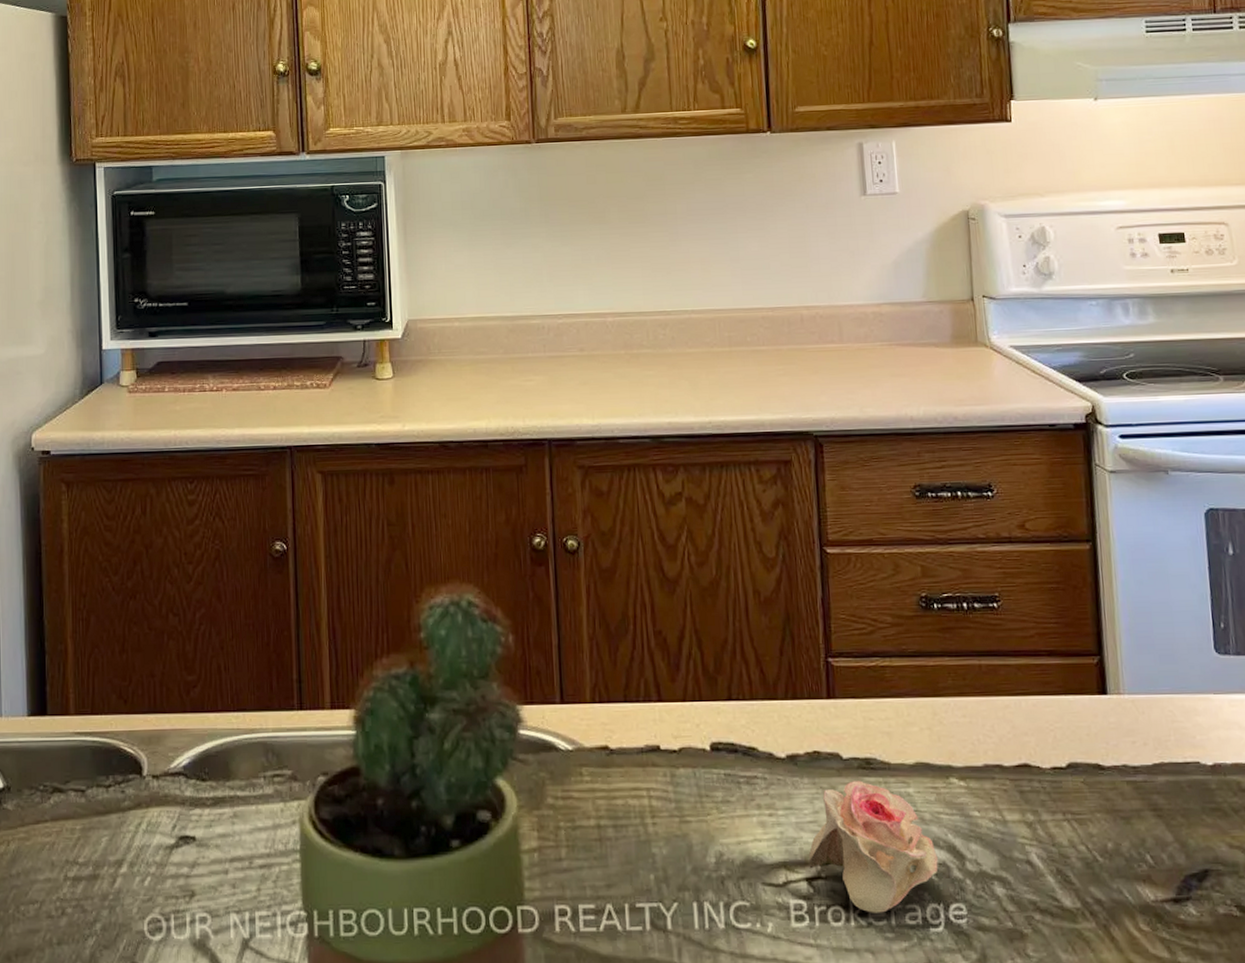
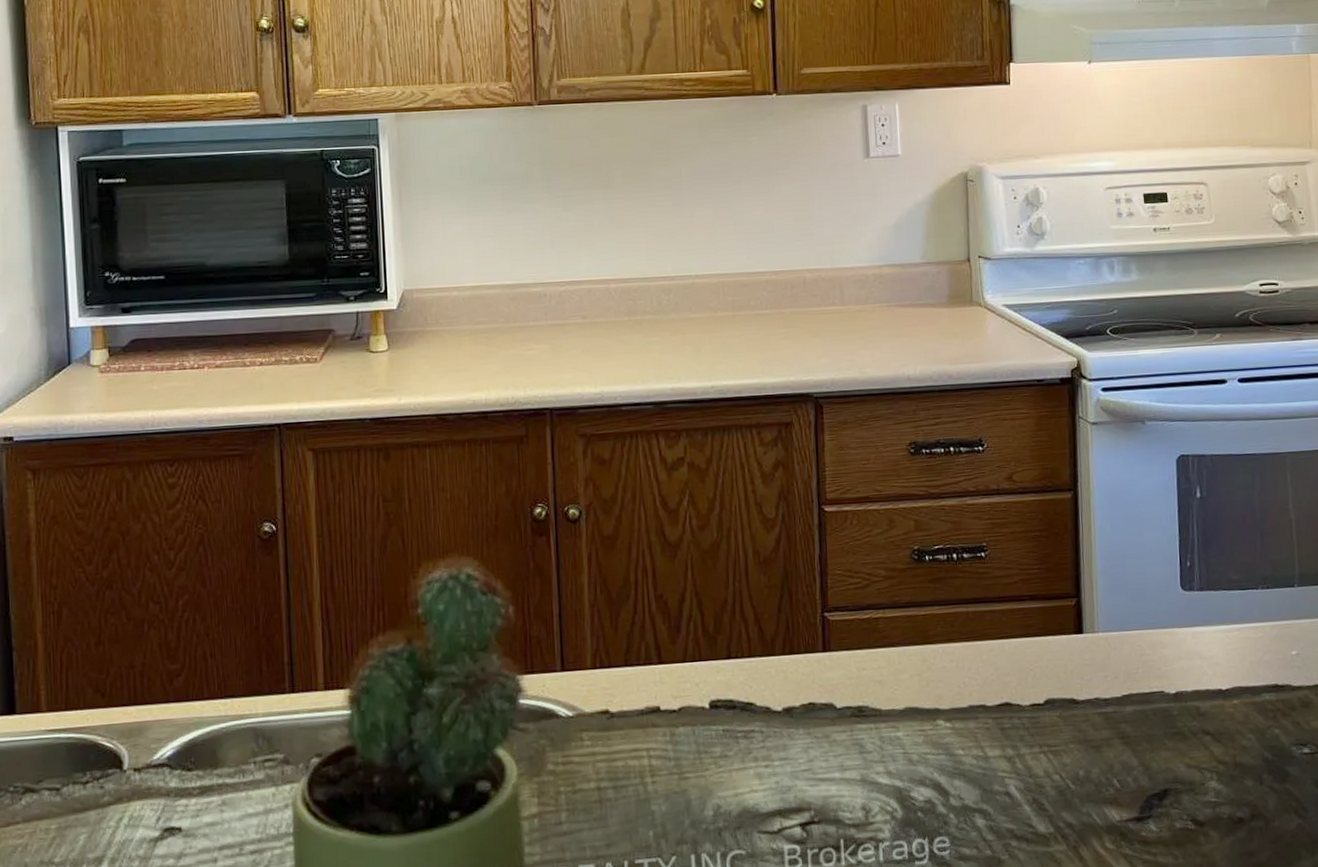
flower: present [808,780,938,913] -> none [802,728,924,852]

